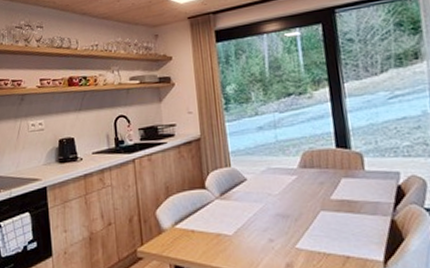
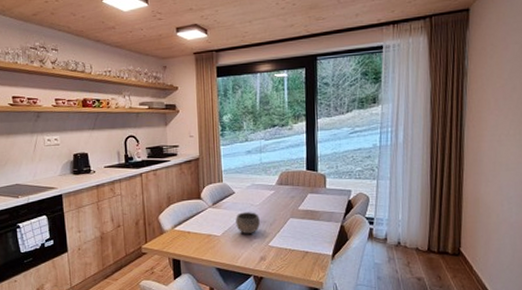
bowl: none [250,203,282,233] -> present [236,212,260,235]

